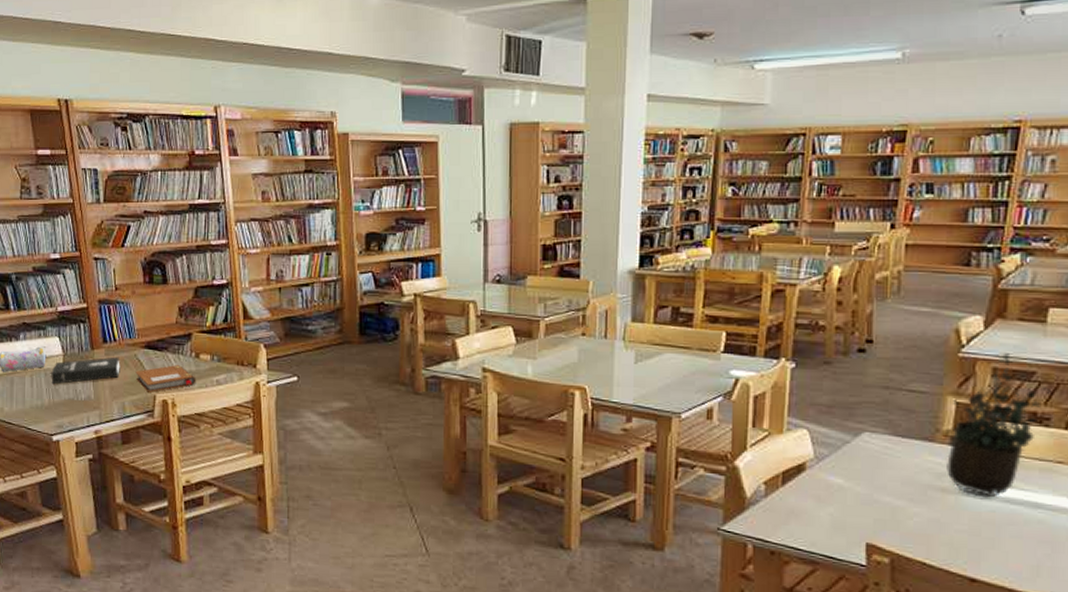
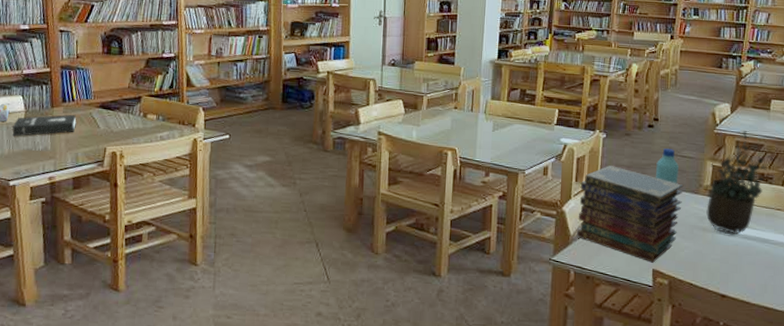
notebook: present [135,364,196,392] -> none [89,122,143,145]
book stack: none [756,404,912,535] -> present [577,164,684,263]
water bottle: none [868,381,904,449] -> present [655,148,679,199]

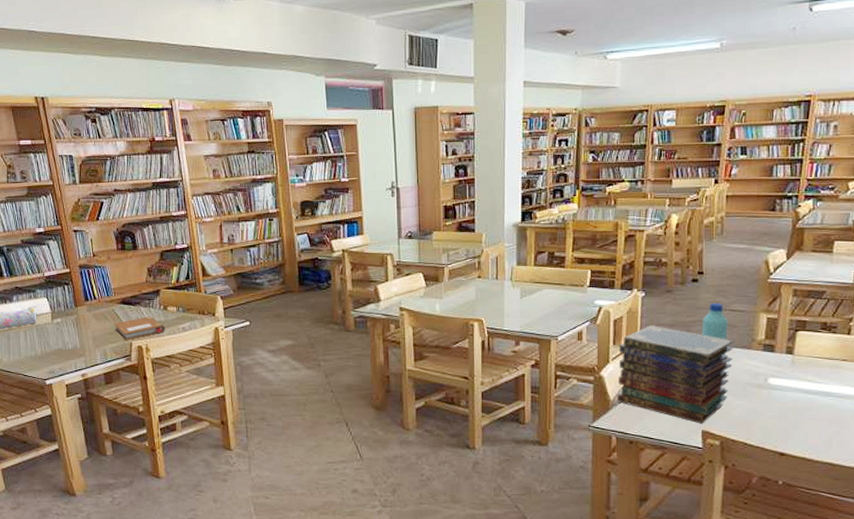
booklet: present [12,114,76,137] -> none [42,312,101,338]
notebook: none [89,122,143,145] -> present [114,316,166,340]
potted plant: present [706,131,774,235] -> none [760,278,838,390]

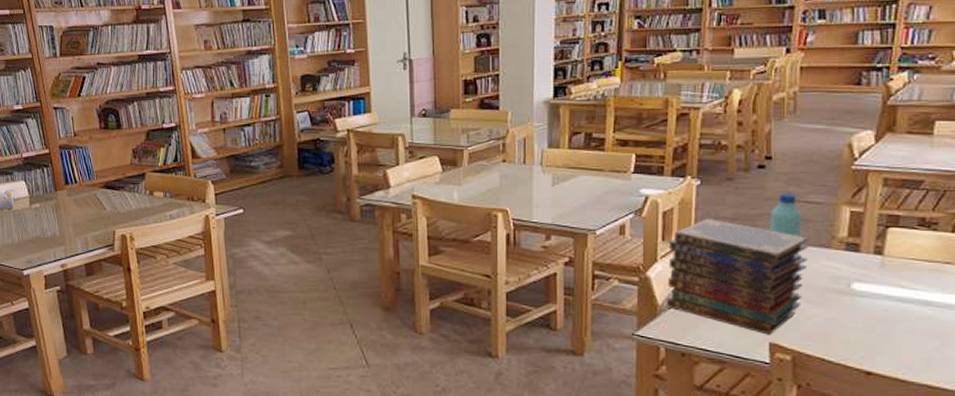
notebook: present [114,316,166,340] -> none [96,201,152,228]

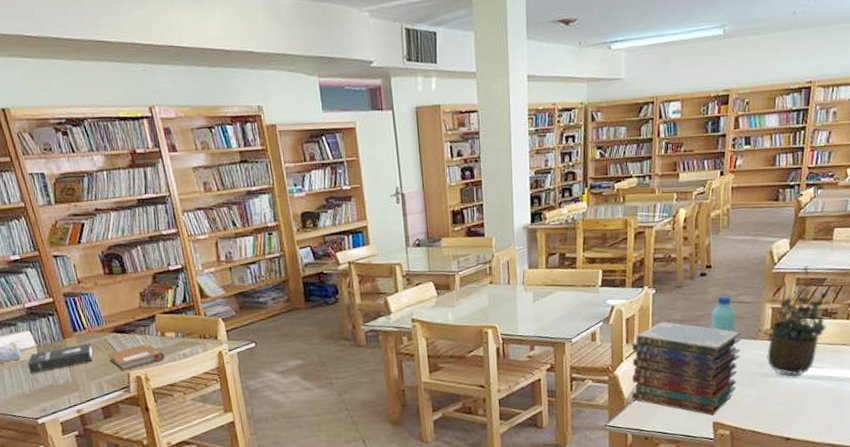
booklet: none [19,197,82,224] -> present [27,343,93,374]
notebook: none [96,201,152,228] -> present [107,343,165,371]
potted plant: none [841,164,940,298] -> present [765,266,838,377]

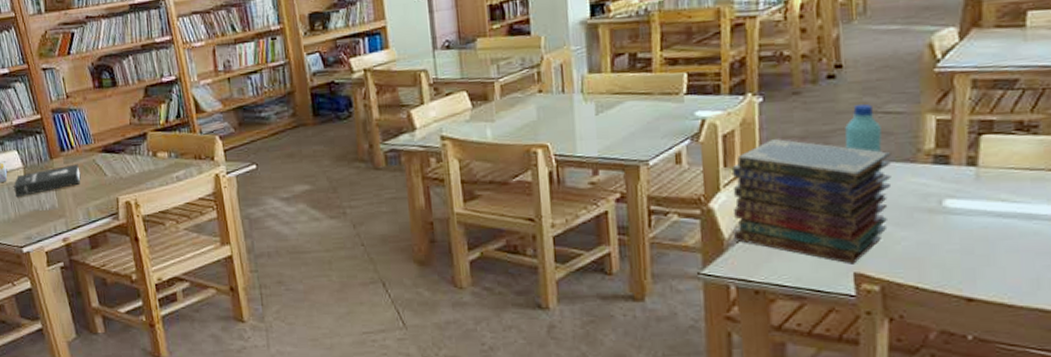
notebook: present [107,343,165,371] -> none [96,164,157,196]
potted plant: present [765,266,838,377] -> none [927,63,1039,215]

